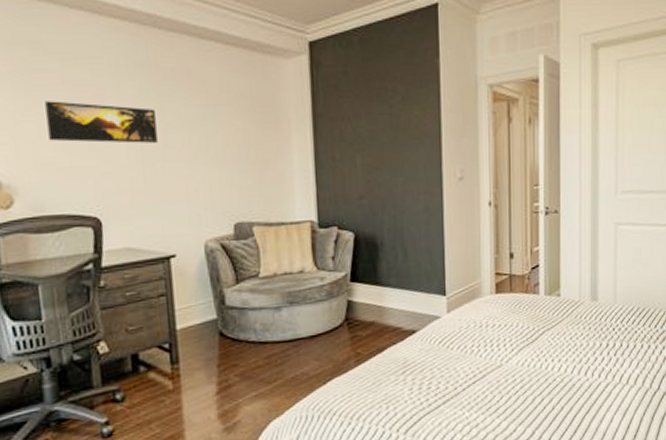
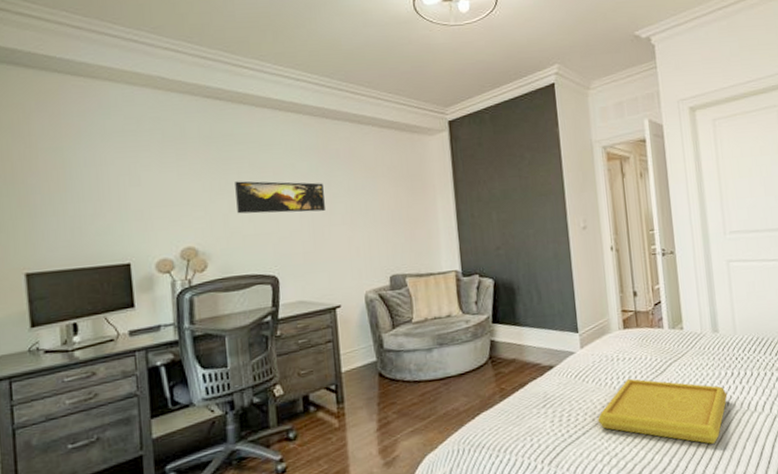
serving tray: none [460,346,600,416] -> present [597,378,728,444]

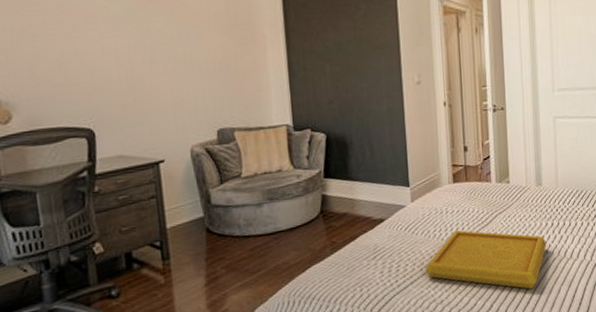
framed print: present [235,181,325,214] -> none [40,24,145,61]

